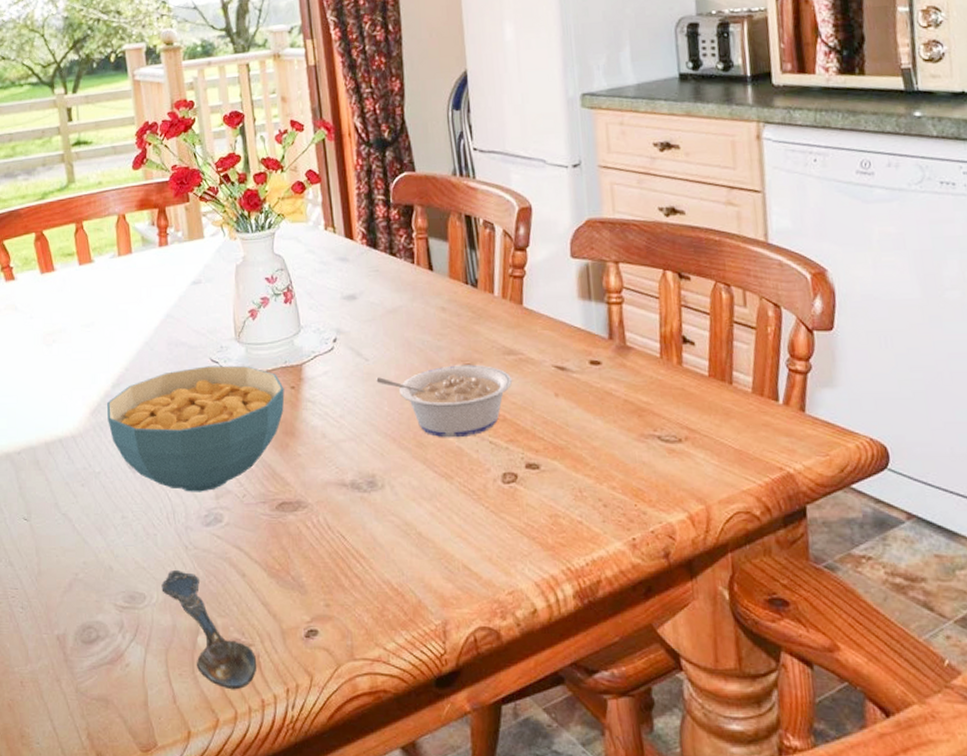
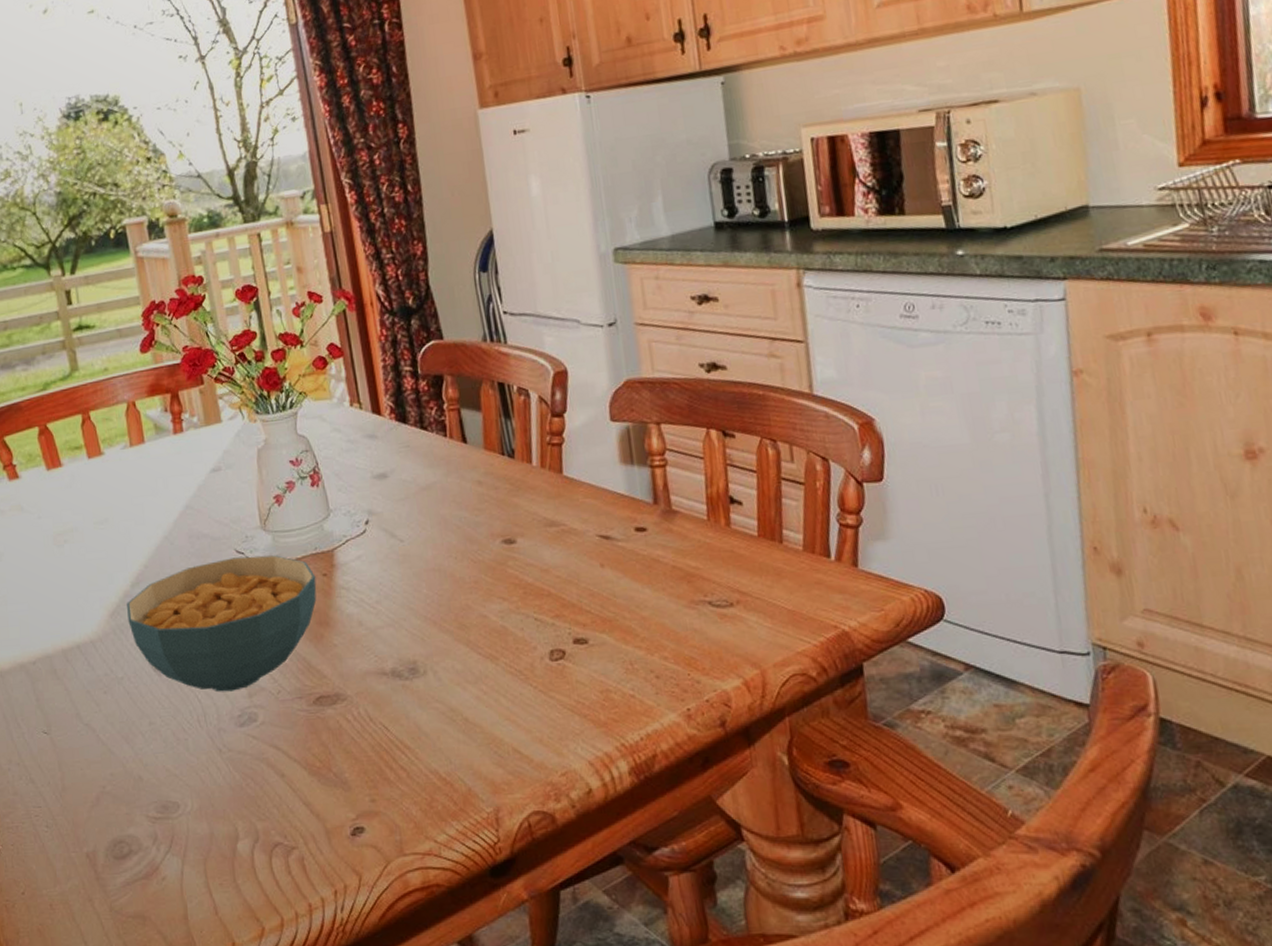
spoon: present [161,569,257,690] -> none [195,774,302,896]
legume: present [376,364,513,438] -> none [412,539,556,618]

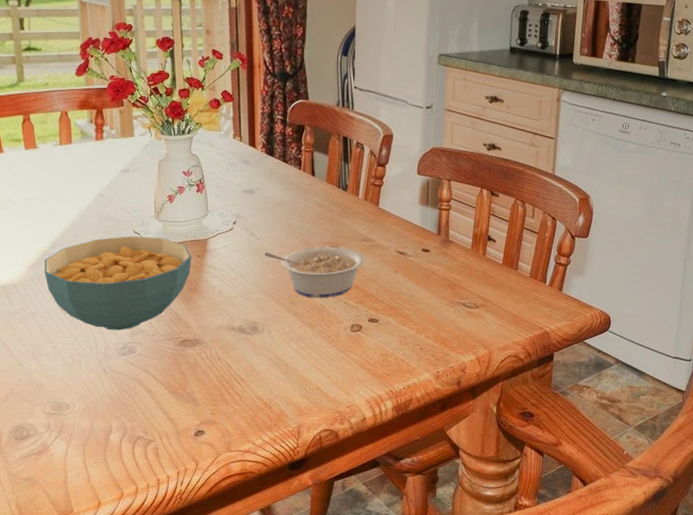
legume: none [412,539,556,618] -> present [264,246,366,299]

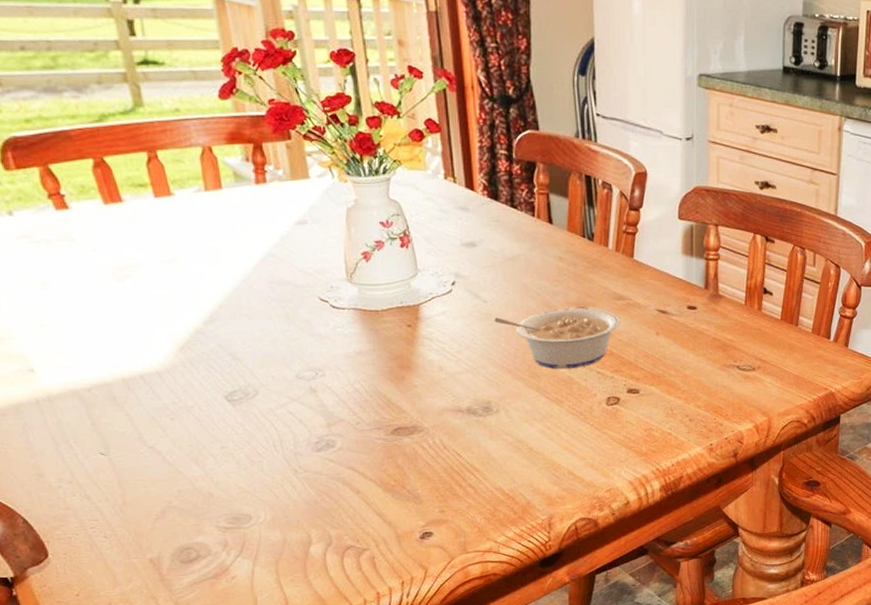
cereal bowl: present [44,236,192,331] -> none [198,304,401,422]

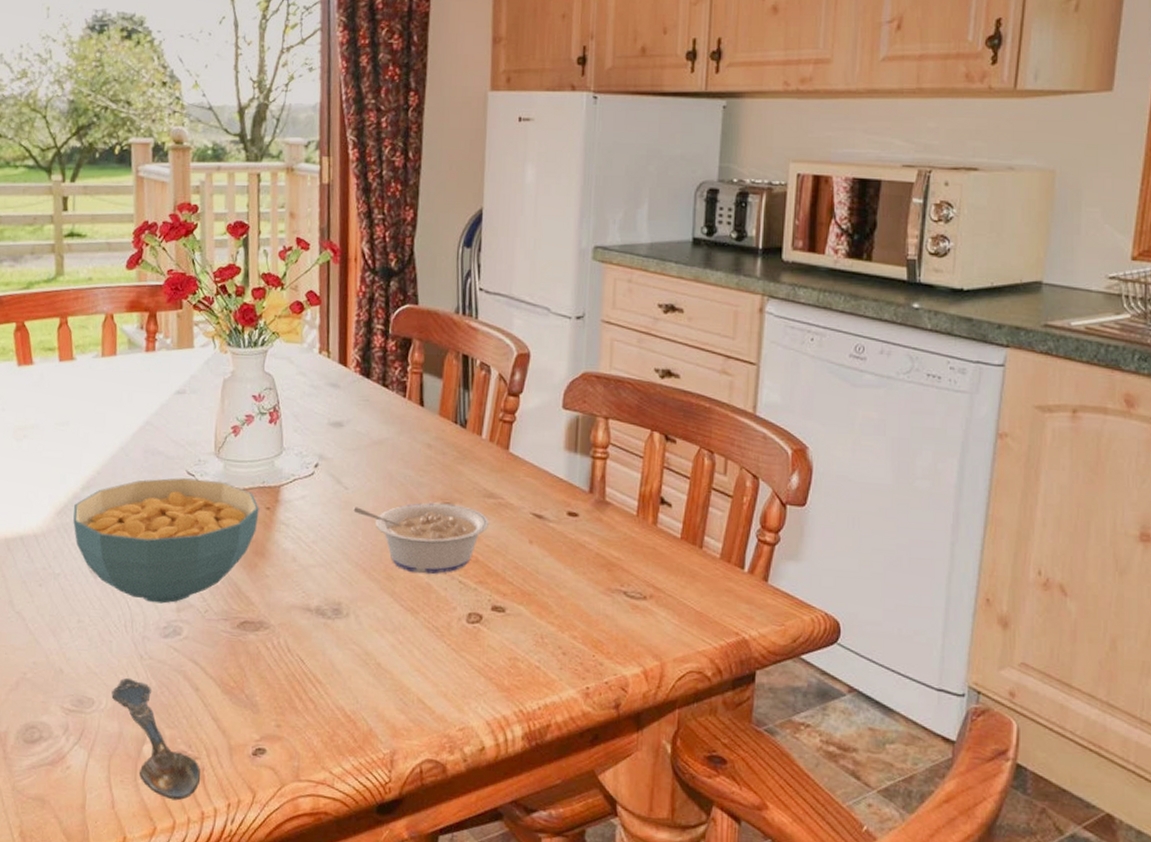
cereal bowl: none [198,304,401,422] -> present [73,478,259,604]
spoon: none [269,491,372,588] -> present [111,677,201,801]

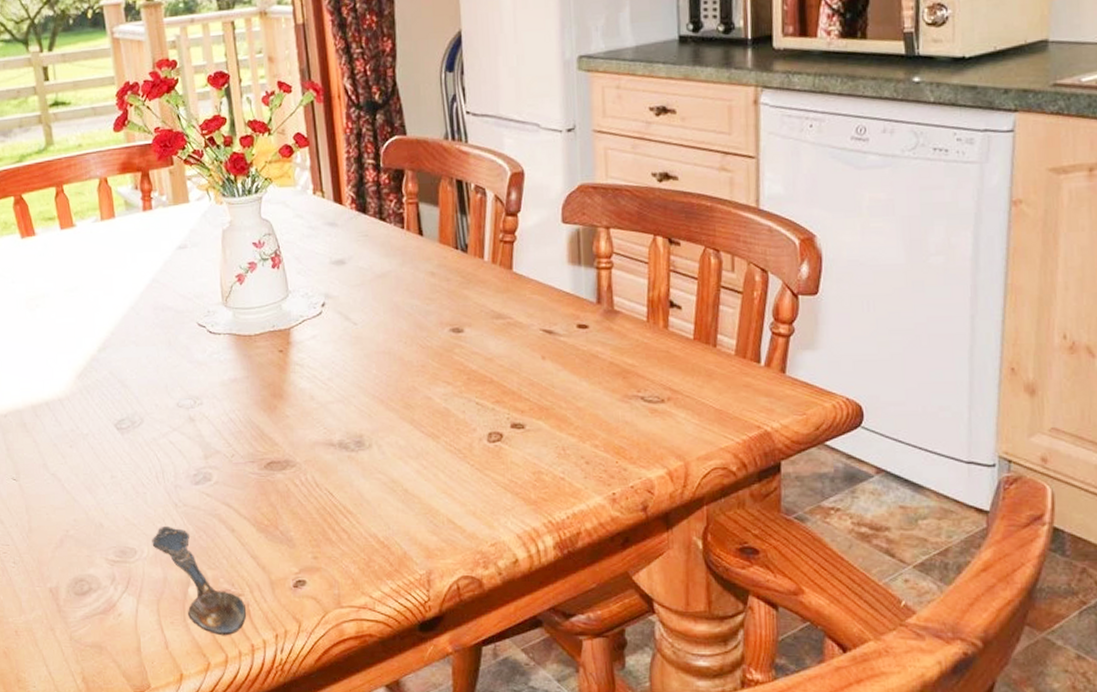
cereal bowl: present [73,478,259,604] -> none [93,329,273,453]
legume: present [353,502,490,575] -> none [364,328,501,400]

